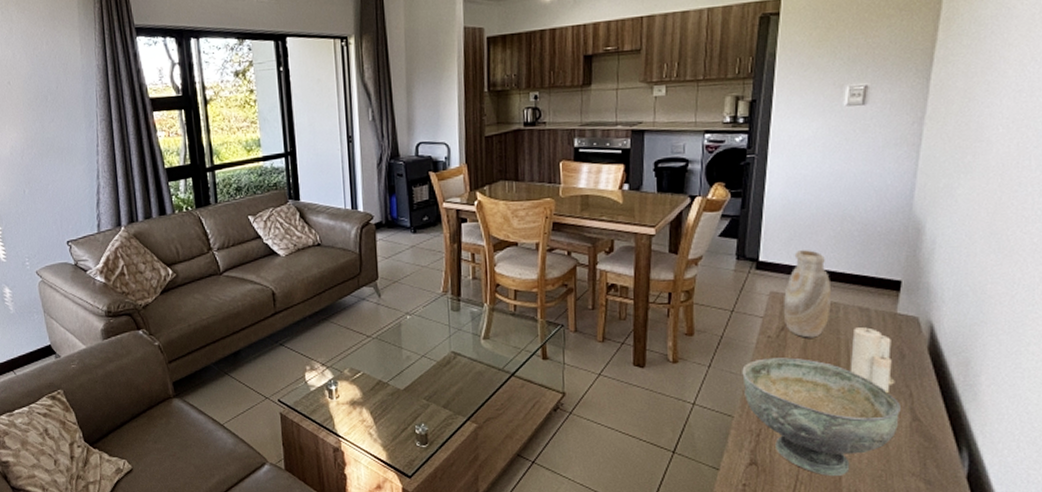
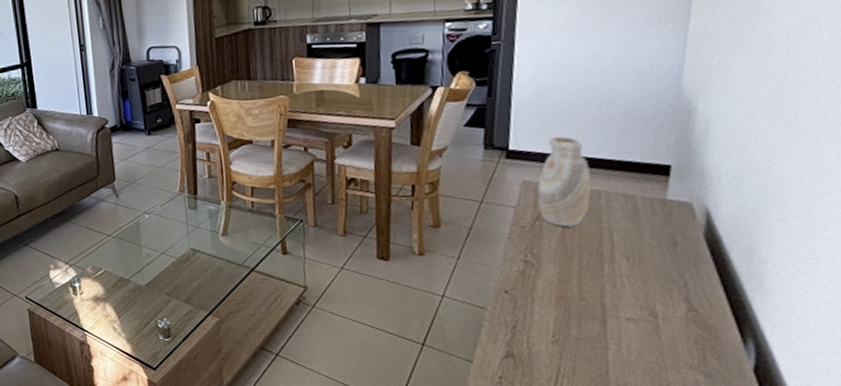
decorative bowl: present [742,357,901,476] -> none [494,247,674,368]
candle: present [850,326,895,393] -> none [614,213,667,282]

